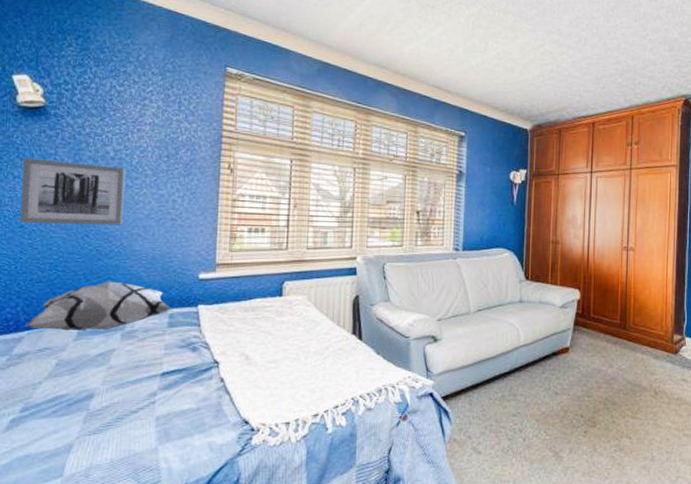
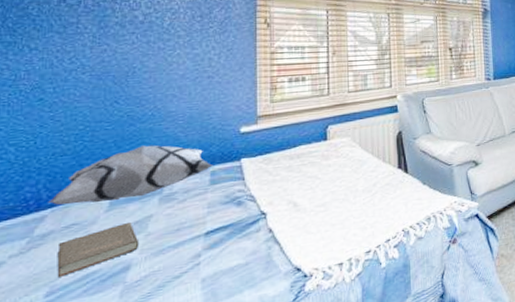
wall art: present [19,158,125,226] -> none [38,28,156,97]
book: none [31,353,102,396] -> present [57,221,140,277]

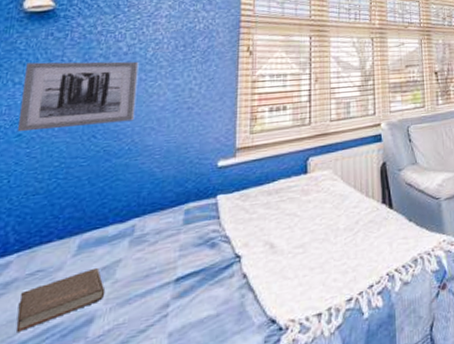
wall art: none [38,28,156,97] -> present [17,61,139,132]
decorative pillow: present [48,145,213,205] -> none [15,181,188,250]

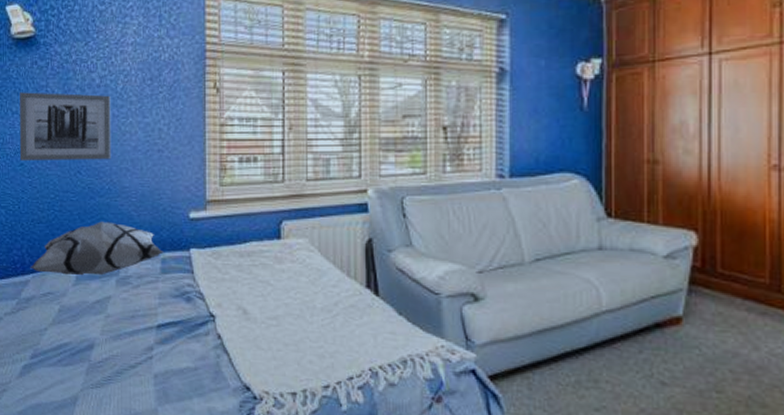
decorative pillow: none [15,181,188,250] -> present [30,221,164,276]
book: present [16,267,106,332] -> none [38,299,101,343]

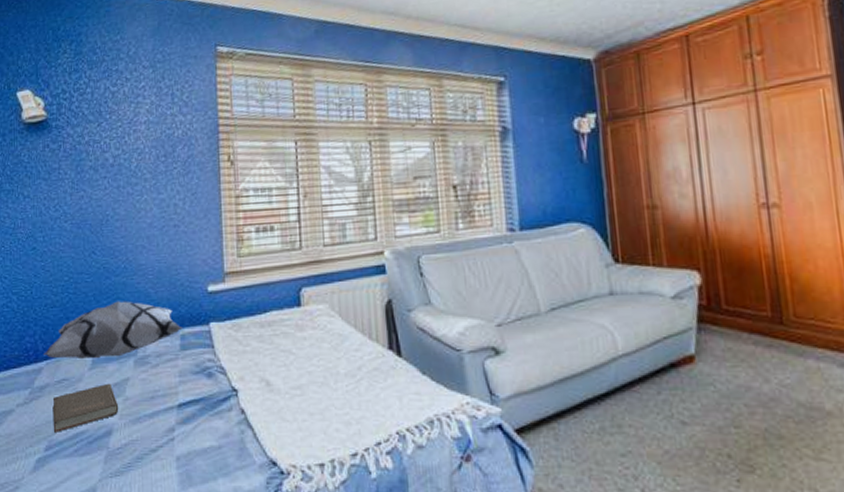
wall art: present [19,92,112,161] -> none [31,174,127,246]
book: none [38,299,101,343] -> present [52,383,119,432]

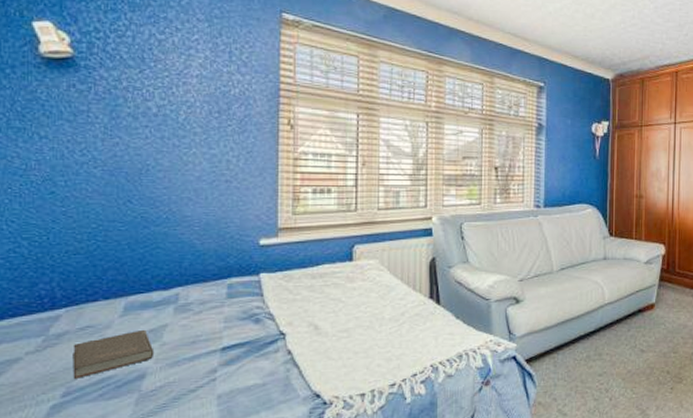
decorative pillow: present [44,301,183,360] -> none [63,250,230,307]

